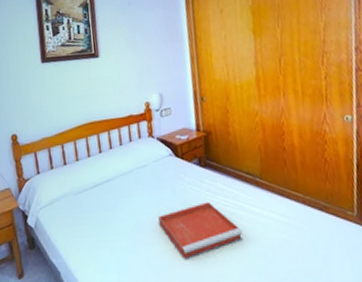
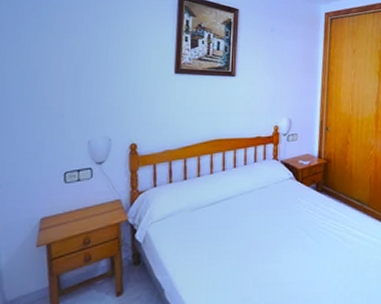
tray: present [158,202,243,260] -> none [272,224,347,278]

